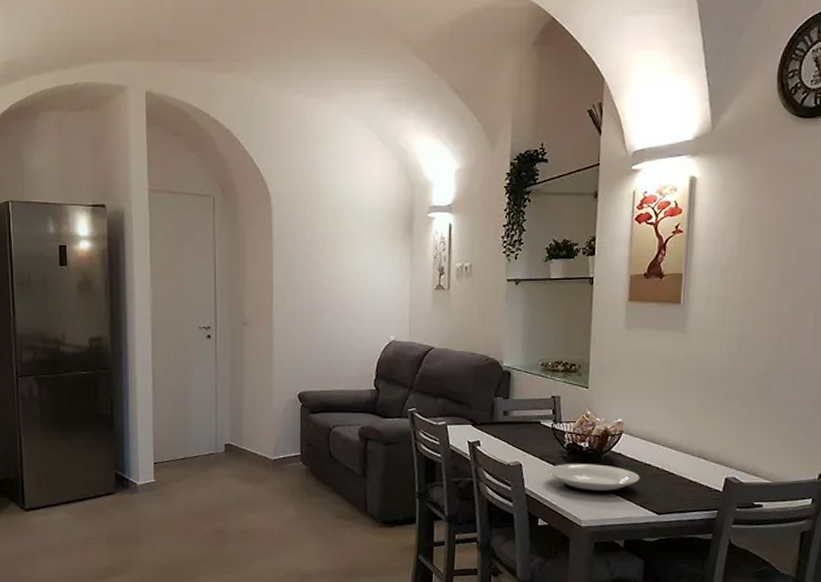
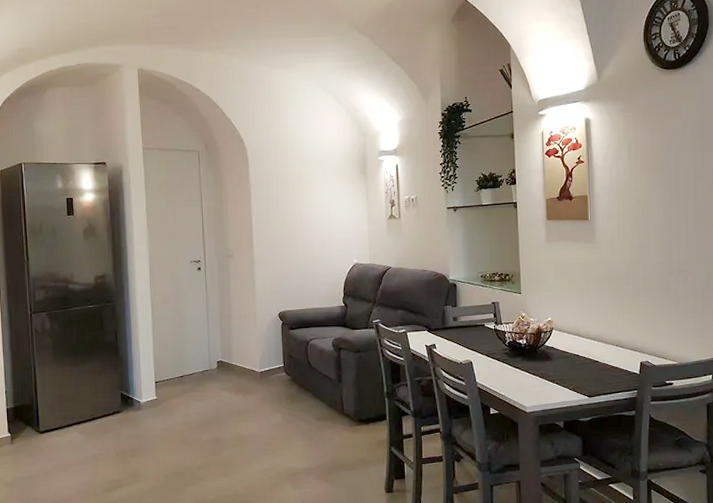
plate: present [548,463,640,494] -> none [494,357,571,383]

